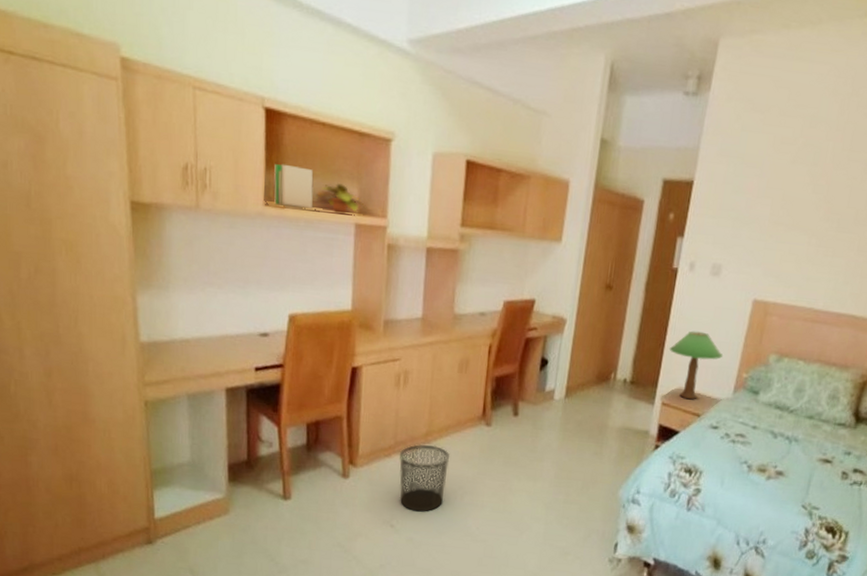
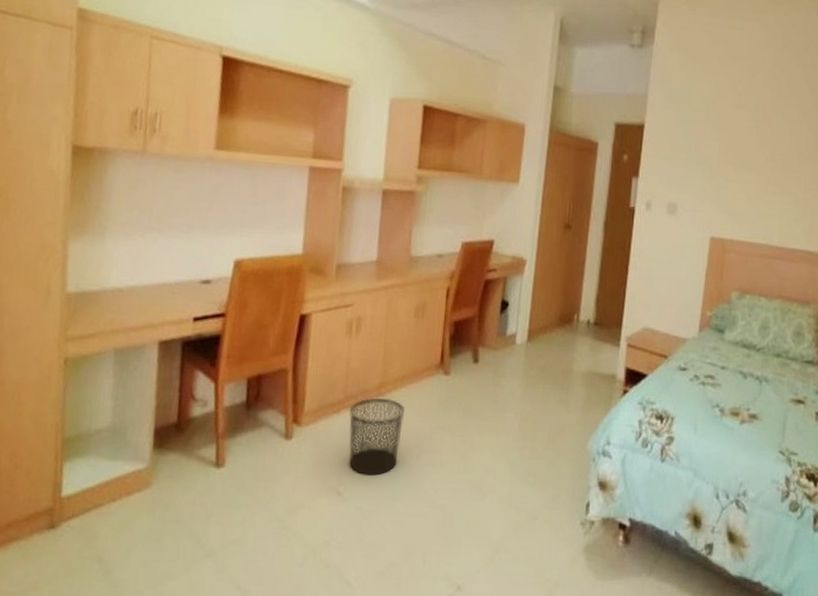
books: present [274,163,314,209] -> none [226,108,269,153]
plant: present [313,183,367,215] -> none [266,127,322,158]
table lamp: present [669,330,724,400] -> none [631,269,686,341]

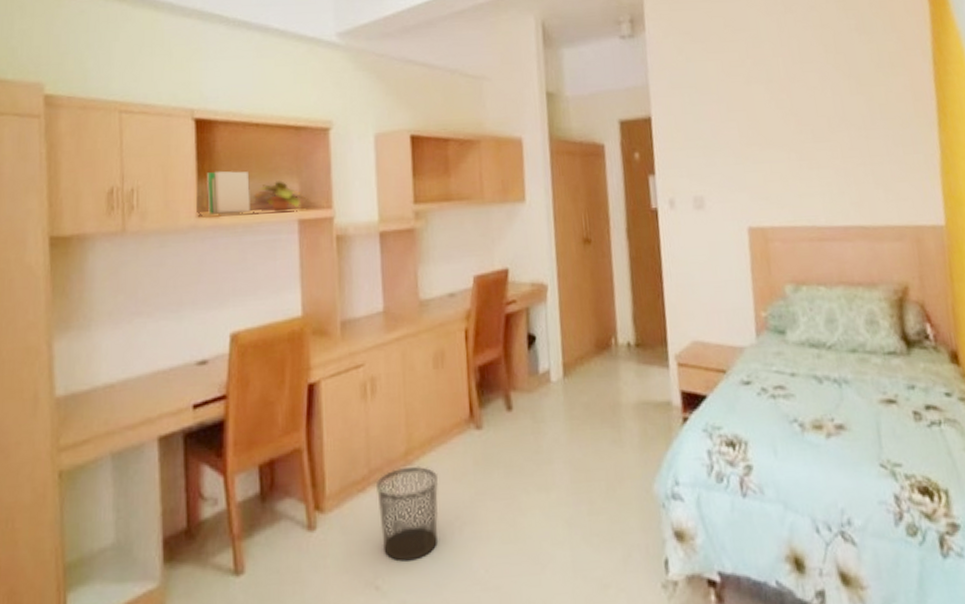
books: none [226,108,269,153] -> present [207,170,251,215]
plant: none [266,127,322,158] -> present [250,181,310,213]

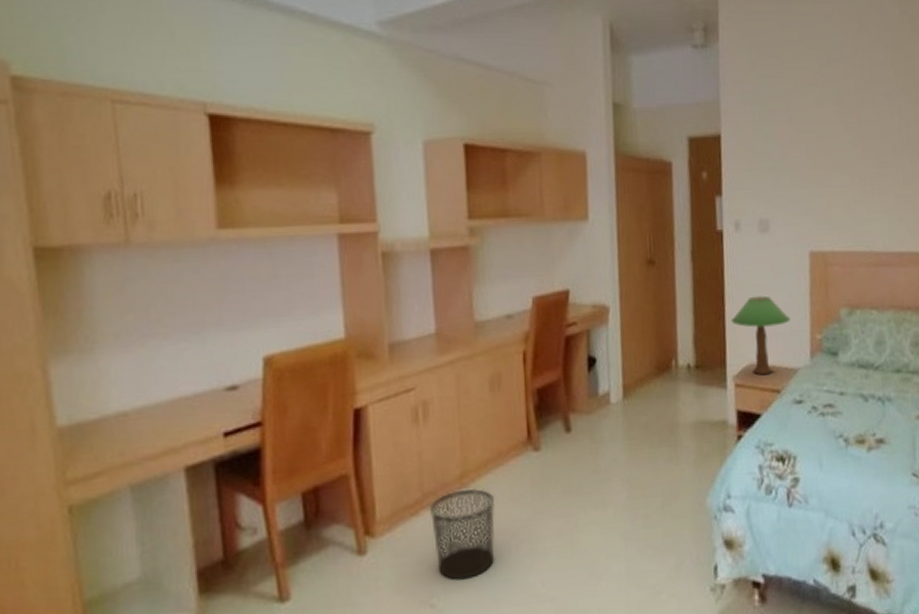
books: present [207,170,251,215] -> none [227,176,282,226]
plant: present [250,181,310,213] -> none [280,190,351,226]
table lamp: none [669,272,733,355] -> present [730,295,791,376]

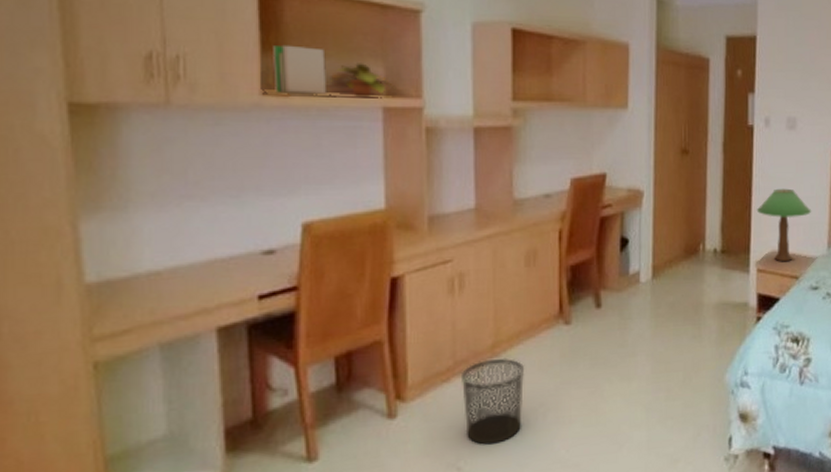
books: none [227,176,282,226] -> present [273,44,328,95]
plant: none [280,190,351,226] -> present [326,63,397,98]

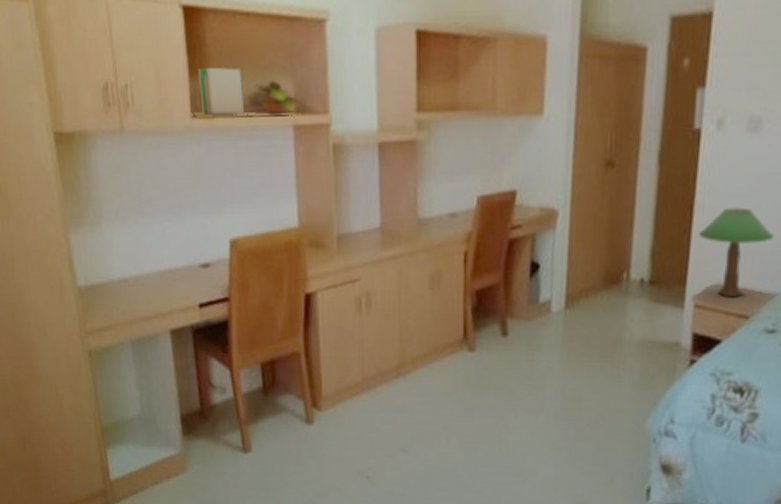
waste bin: present [462,357,524,445] -> none [370,378,428,460]

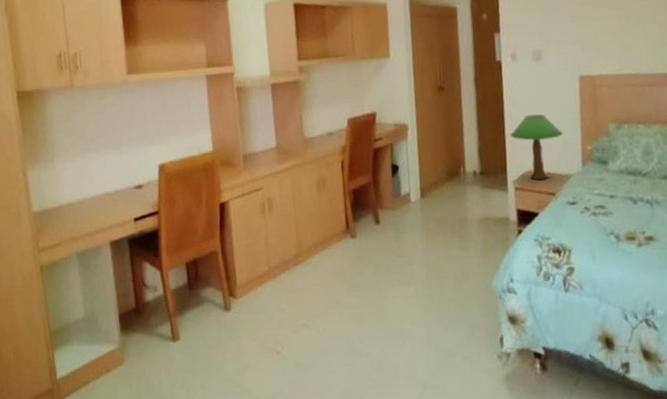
books: present [199,67,245,116] -> none [132,36,169,72]
plant: present [243,80,305,117] -> none [167,44,215,70]

